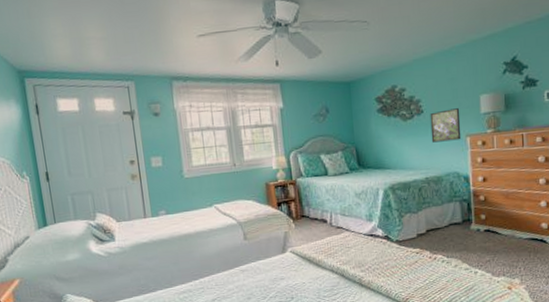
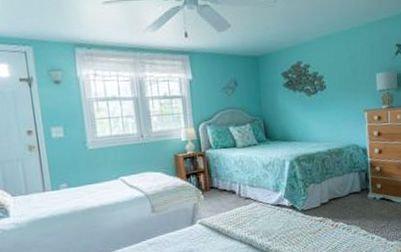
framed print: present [430,108,461,143] -> none [332,85,360,117]

